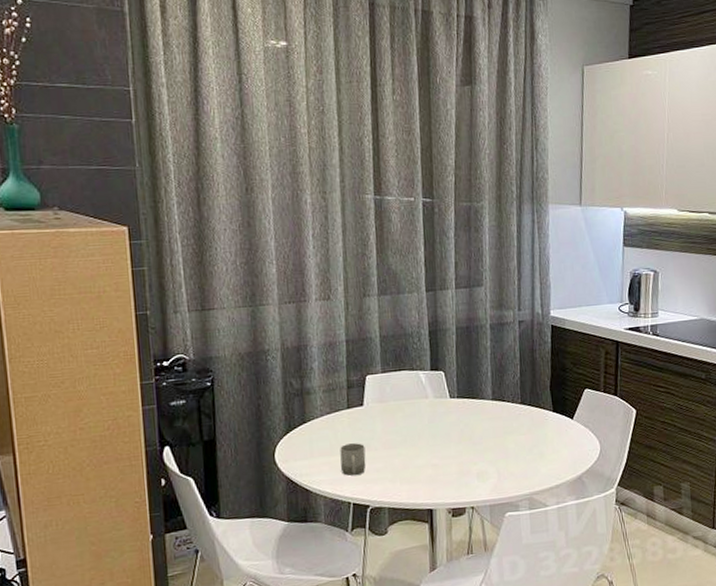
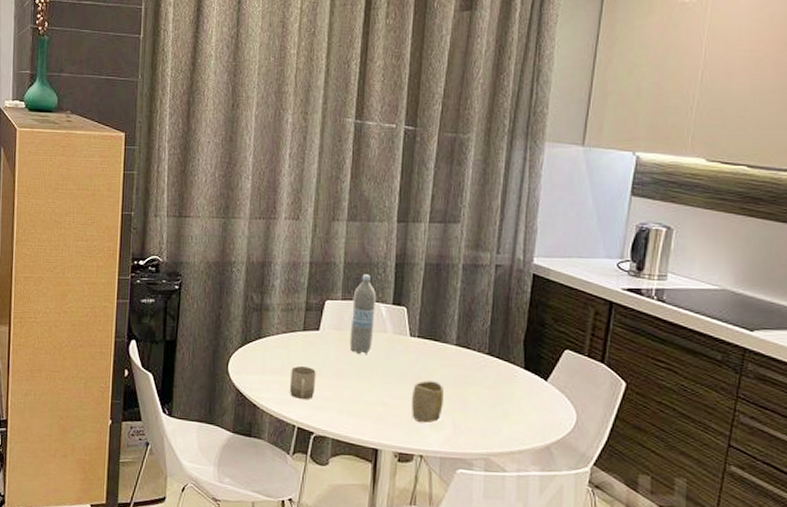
water bottle: none [392,345,416,422] -> present [349,274,377,354]
cup: none [458,436,487,477] -> present [412,381,444,424]

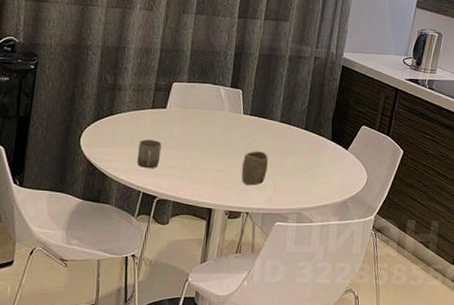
water bottle: present [349,274,377,354] -> none [192,61,218,129]

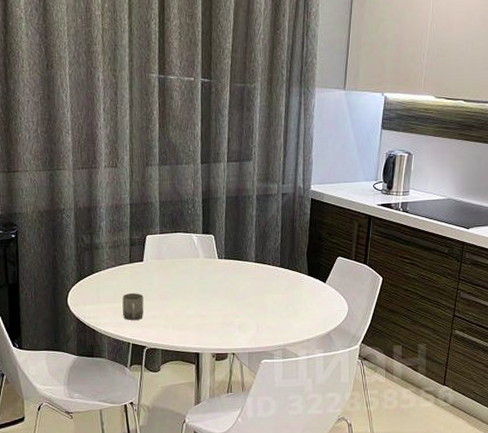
cup: present [241,151,268,186] -> none [223,293,248,328]

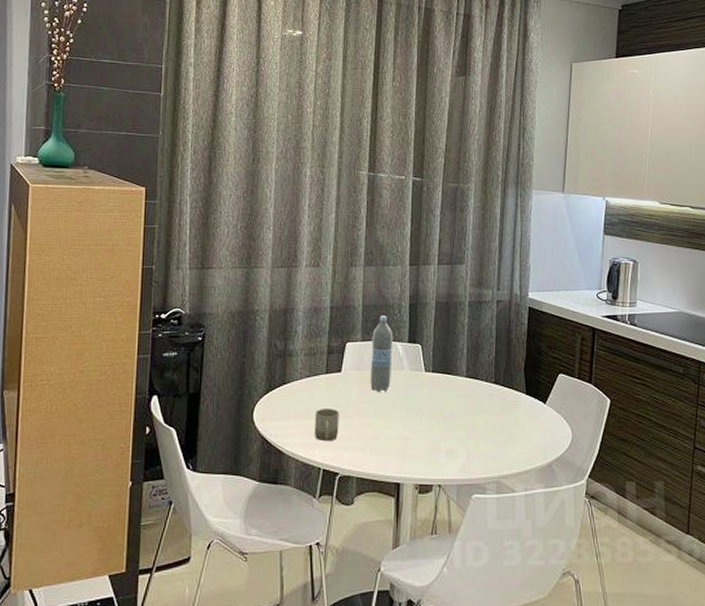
water bottle: none [169,210,189,277] -> present [370,315,394,392]

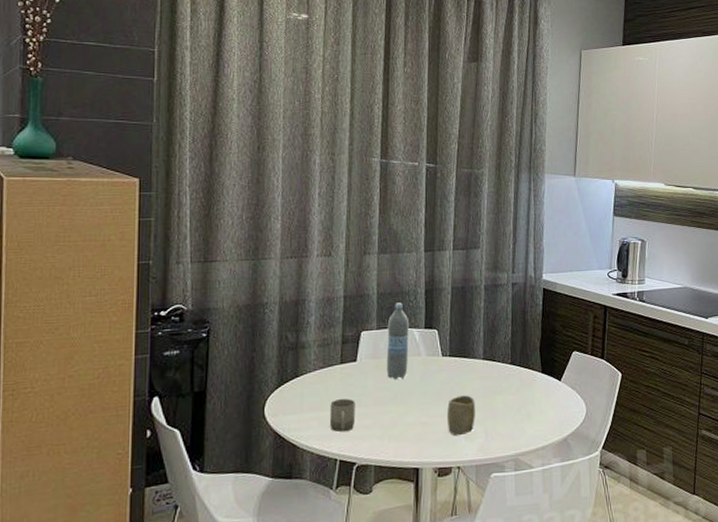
cup: none [429,412,457,454] -> present [447,395,475,436]

